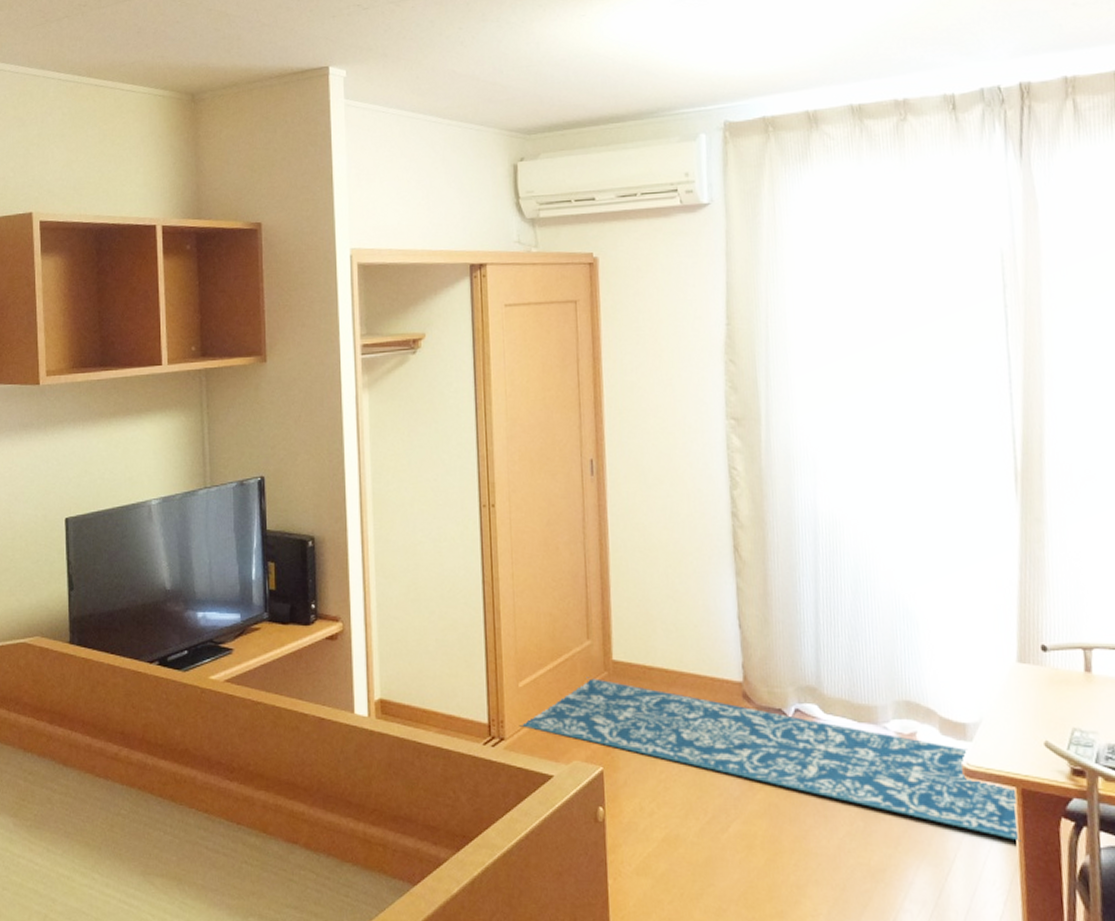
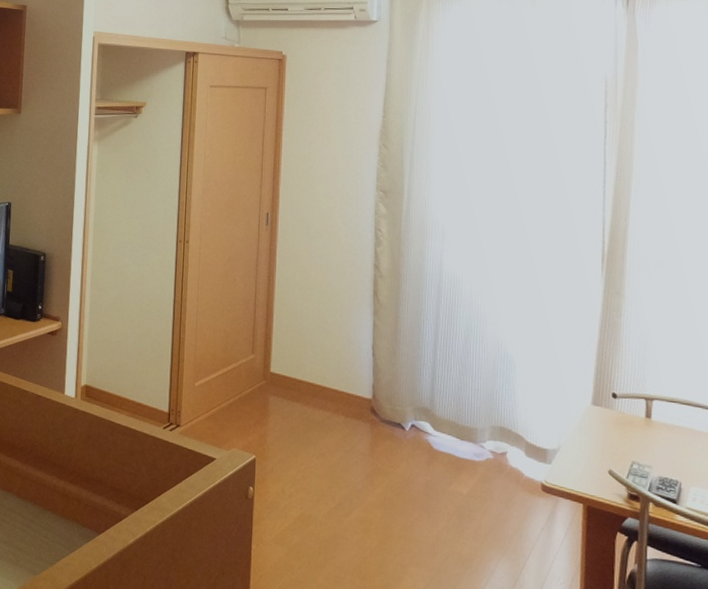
rug: present [519,677,1021,842] -> none [192,383,583,548]

